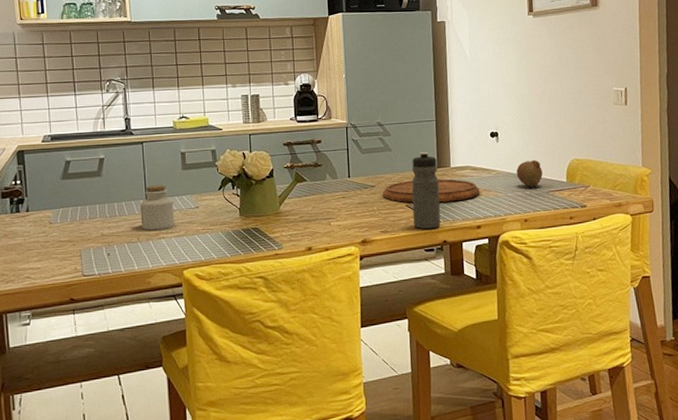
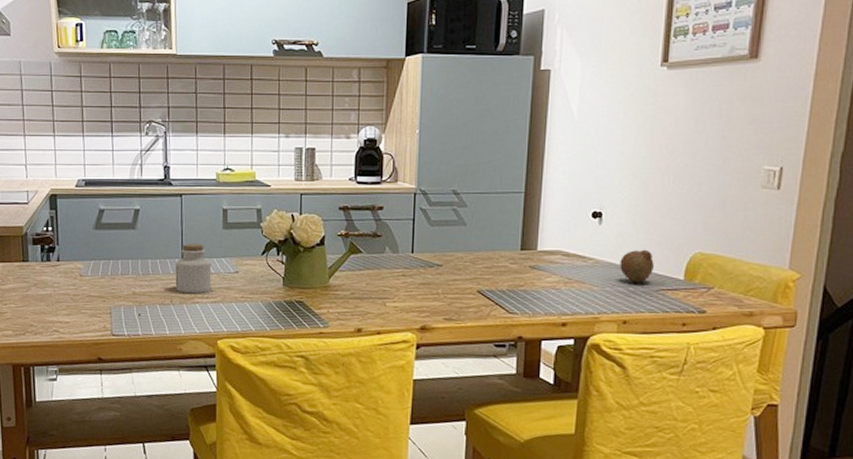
cutting board: present [383,179,480,203] -> none [451,262,571,292]
water bottle: present [412,151,441,229] -> none [484,228,521,321]

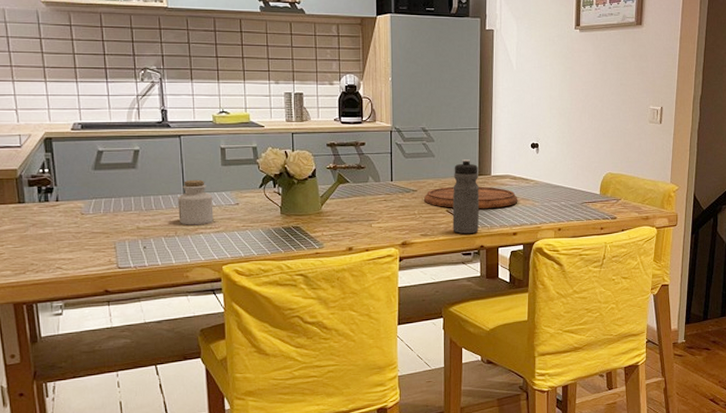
cutting board: none [451,262,571,292] -> present [424,186,518,209]
water bottle: none [484,228,521,321] -> present [452,158,480,234]
fruit: present [620,249,654,282] -> none [554,171,578,198]

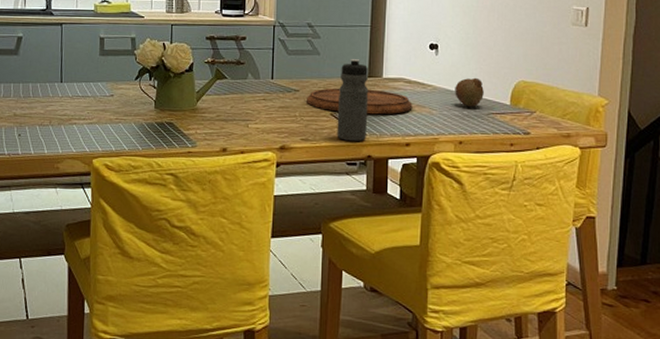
jar: present [178,179,214,225] -> none [54,68,89,116]
fruit: none [554,171,578,198] -> present [455,77,484,107]

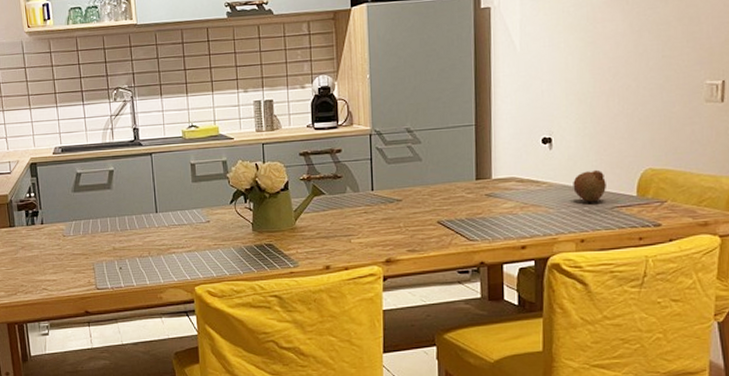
cutting board: present [307,88,413,115] -> none [411,192,527,219]
water bottle: present [337,58,369,141] -> none [444,161,478,248]

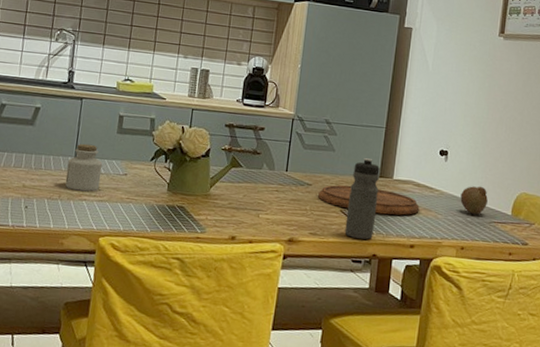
jar: none [150,197,185,245] -> present [65,143,103,192]
cutting board: none [411,192,527,219] -> present [318,185,420,216]
water bottle: none [444,161,478,248] -> present [344,157,380,240]

